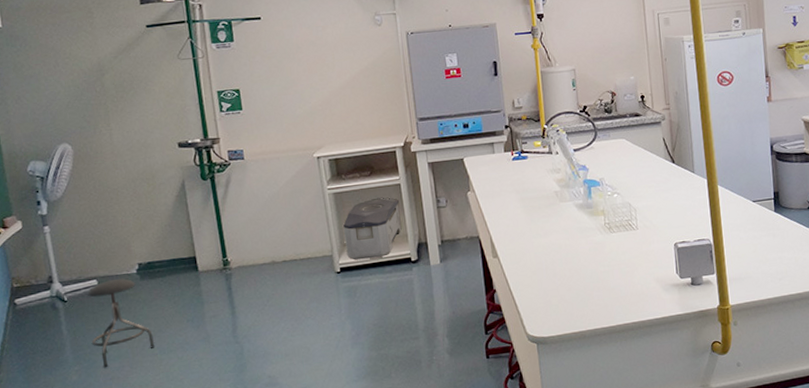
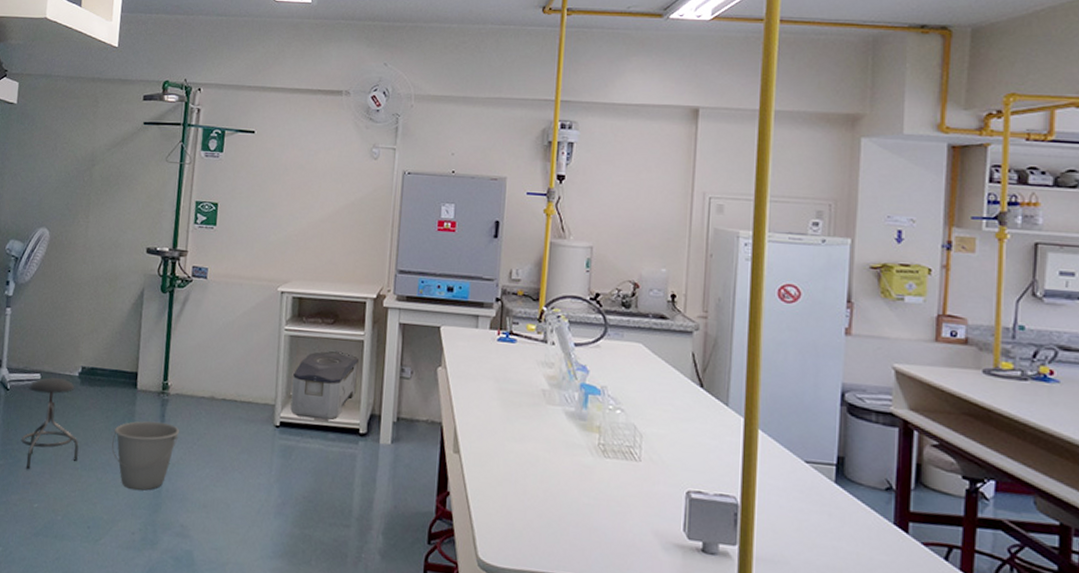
bucket: none [184,294,249,359] -> present [111,421,180,491]

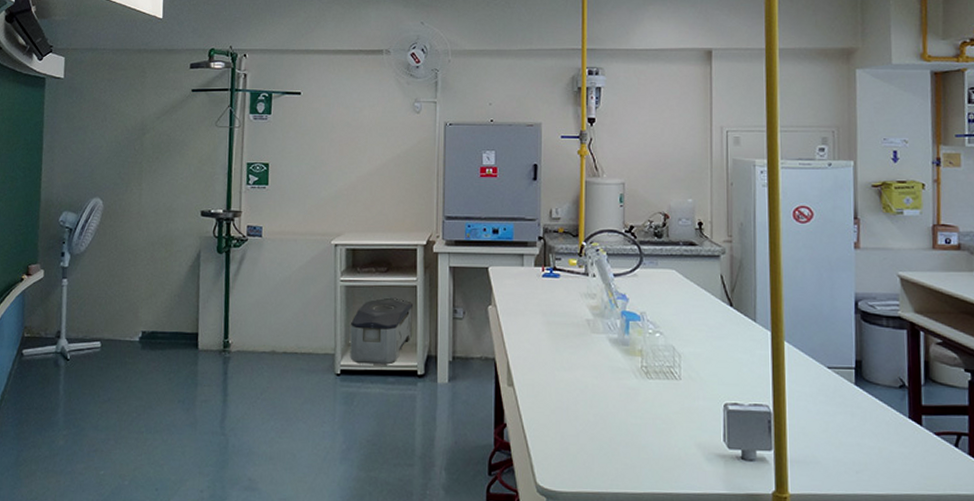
stool: present [20,377,79,470] -> none [83,344,143,438]
bucket: present [111,421,180,491] -> none [175,379,243,449]

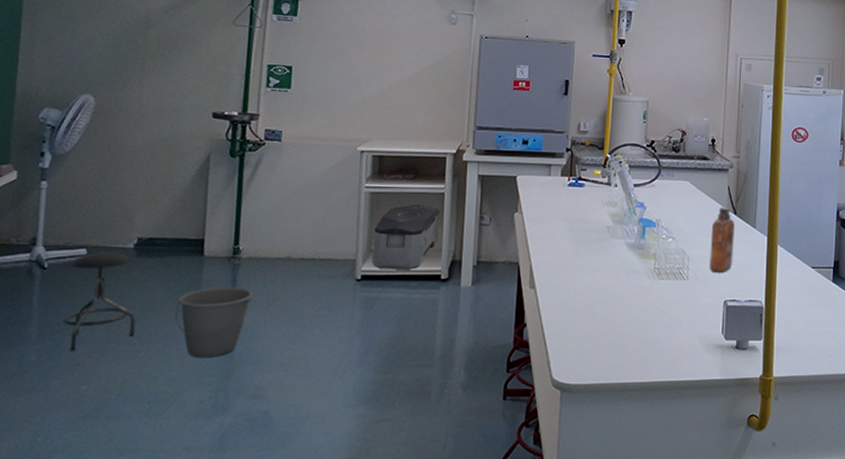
stool: none [83,344,143,438] -> present [62,252,136,352]
bucket: none [175,379,243,449] -> present [174,287,254,359]
flask: none [704,298,732,372] -> present [709,207,735,272]

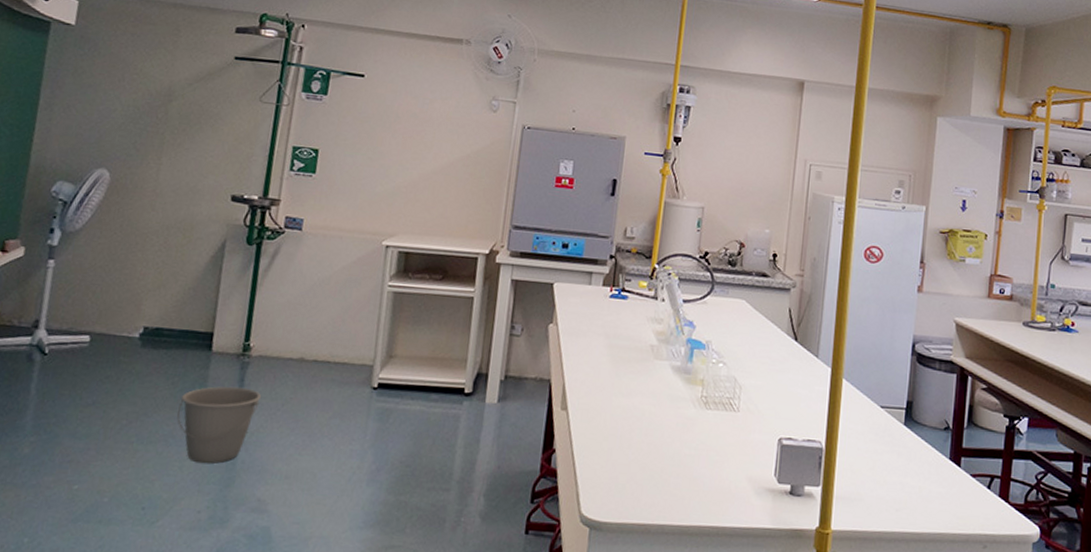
stool: present [62,252,136,352] -> none [59,339,136,447]
container: present [372,205,439,270] -> none [390,309,467,381]
flask: present [709,207,735,272] -> none [764,331,795,406]

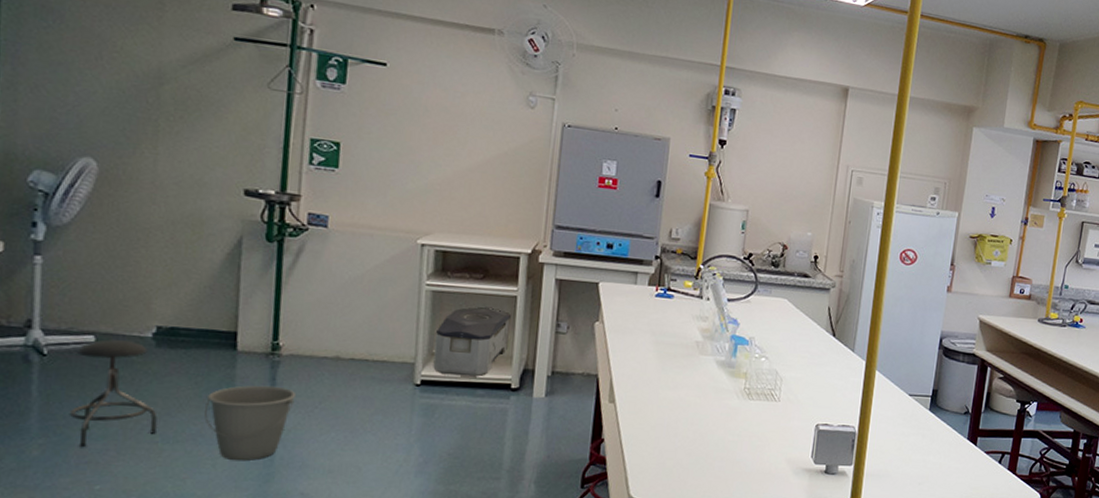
stool: none [59,339,136,447] -> present [69,339,158,448]
container: none [390,309,467,381] -> present [433,307,511,377]

